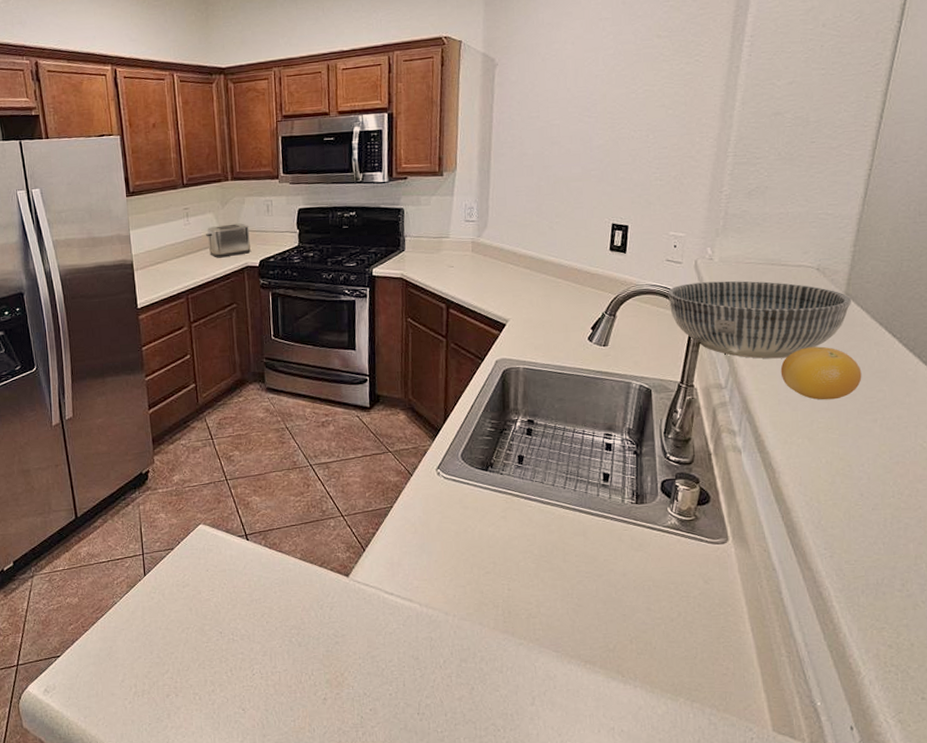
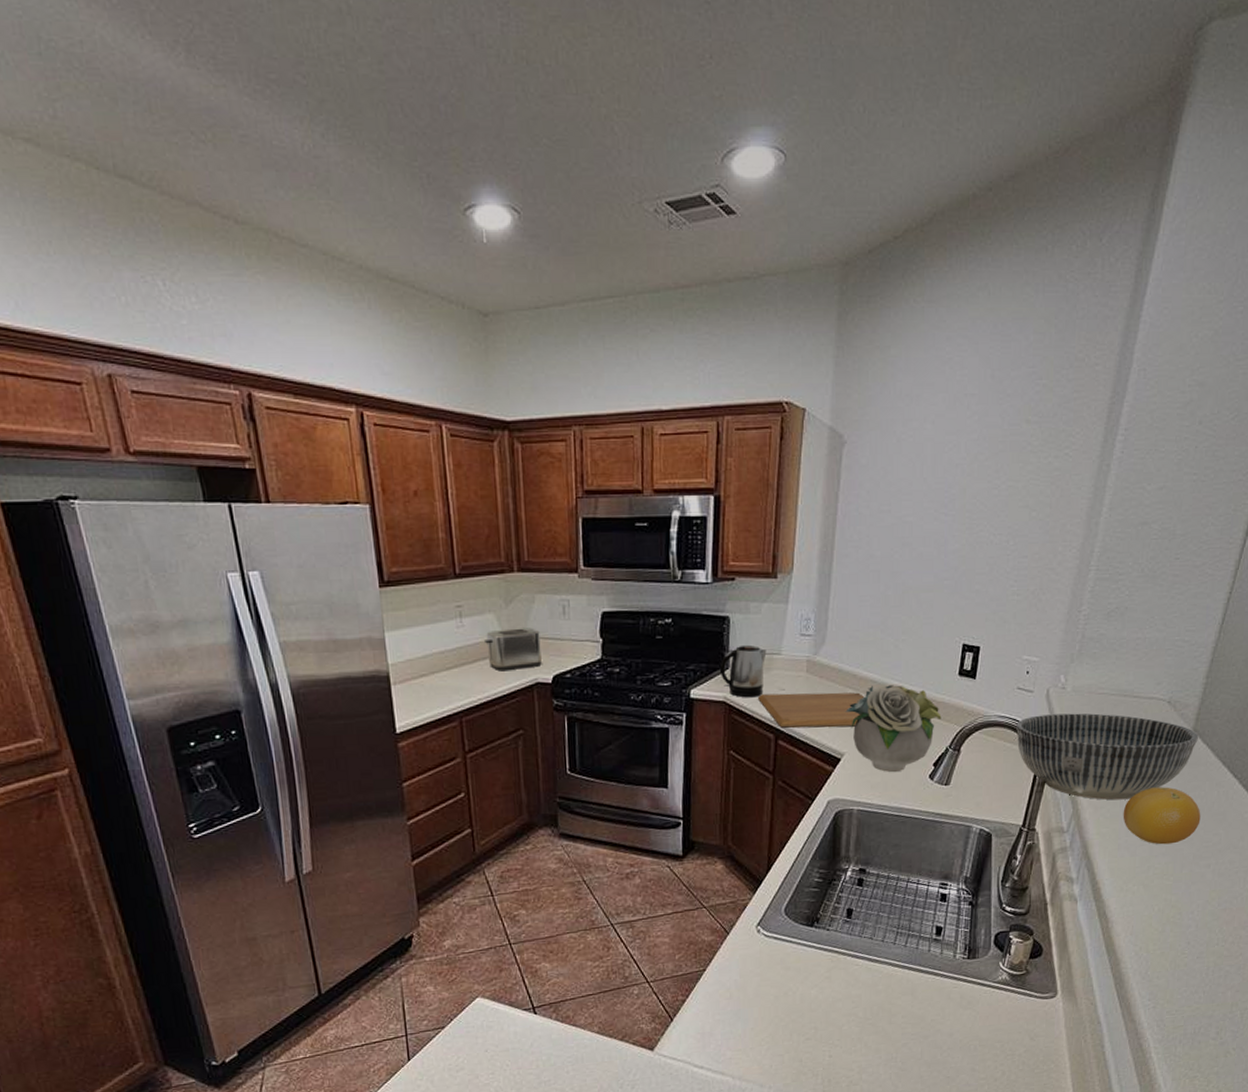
kettle: none [396,230,437,274] -> present [719,644,767,697]
chopping board: none [431,267,525,299] -> present [758,692,865,728]
flower arrangement: none [508,260,596,335] -> present [845,685,942,772]

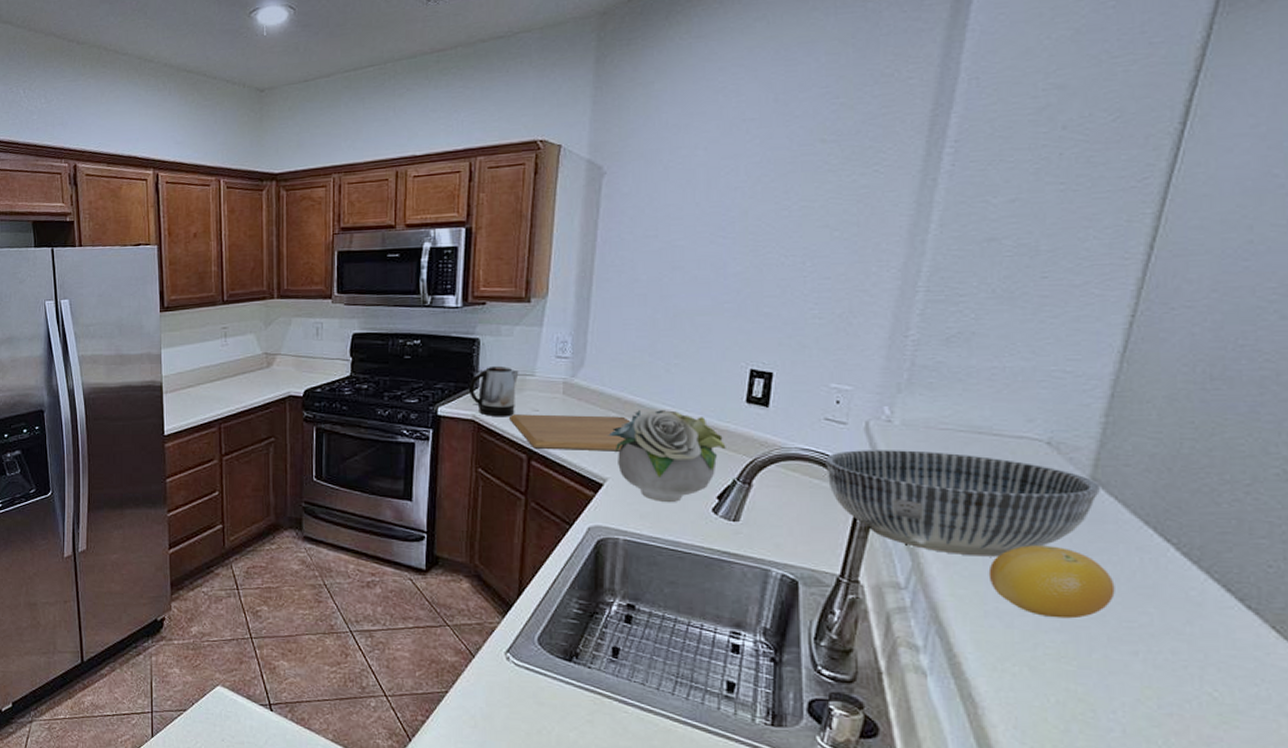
toaster: present [485,628,542,672] -> none [245,347,295,385]

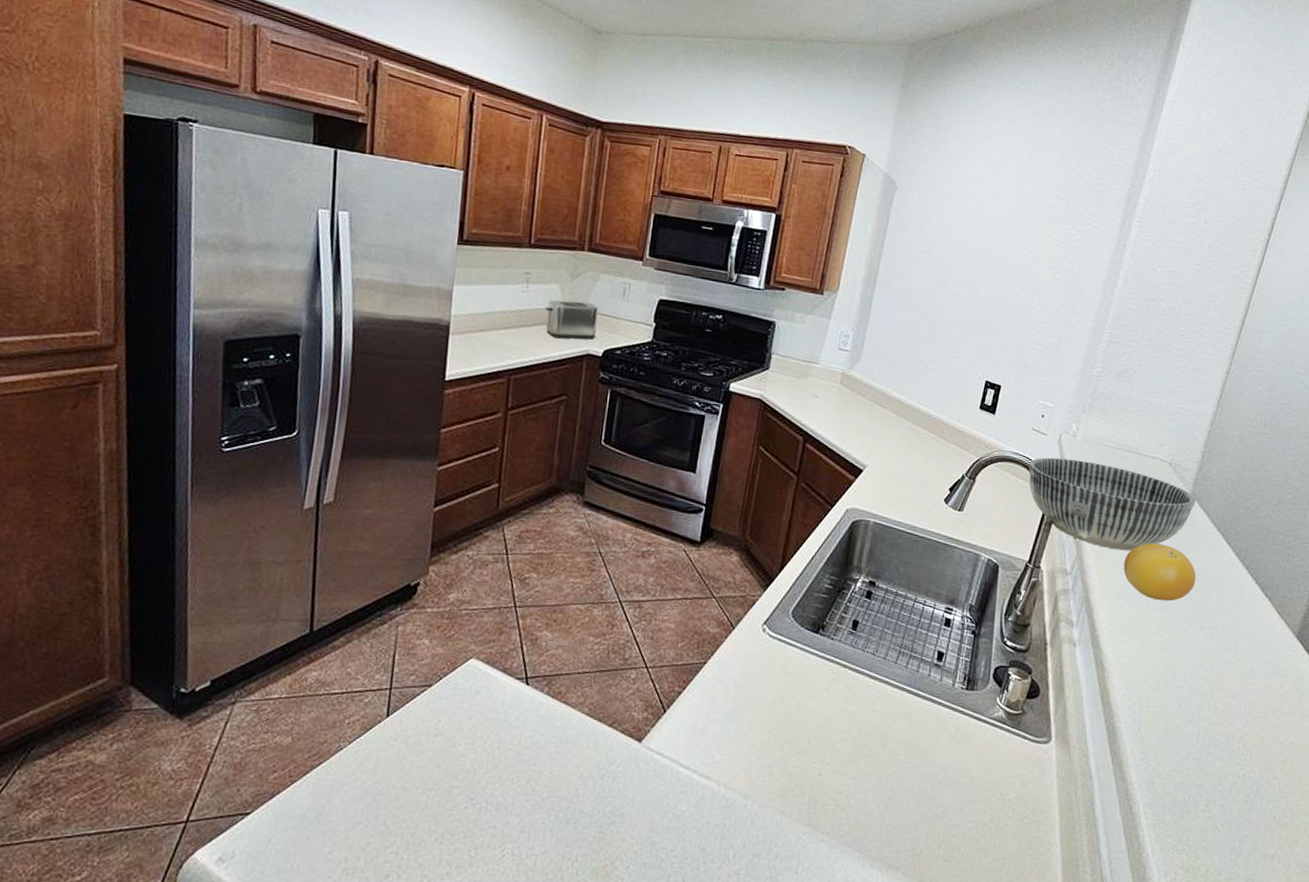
toaster: none [245,347,295,385] -> present [546,299,599,340]
kettle: present [468,365,519,416] -> none [759,349,806,399]
chopping board: present [509,414,631,452] -> none [792,398,892,442]
flower arrangement: present [608,410,726,502] -> none [872,406,961,491]

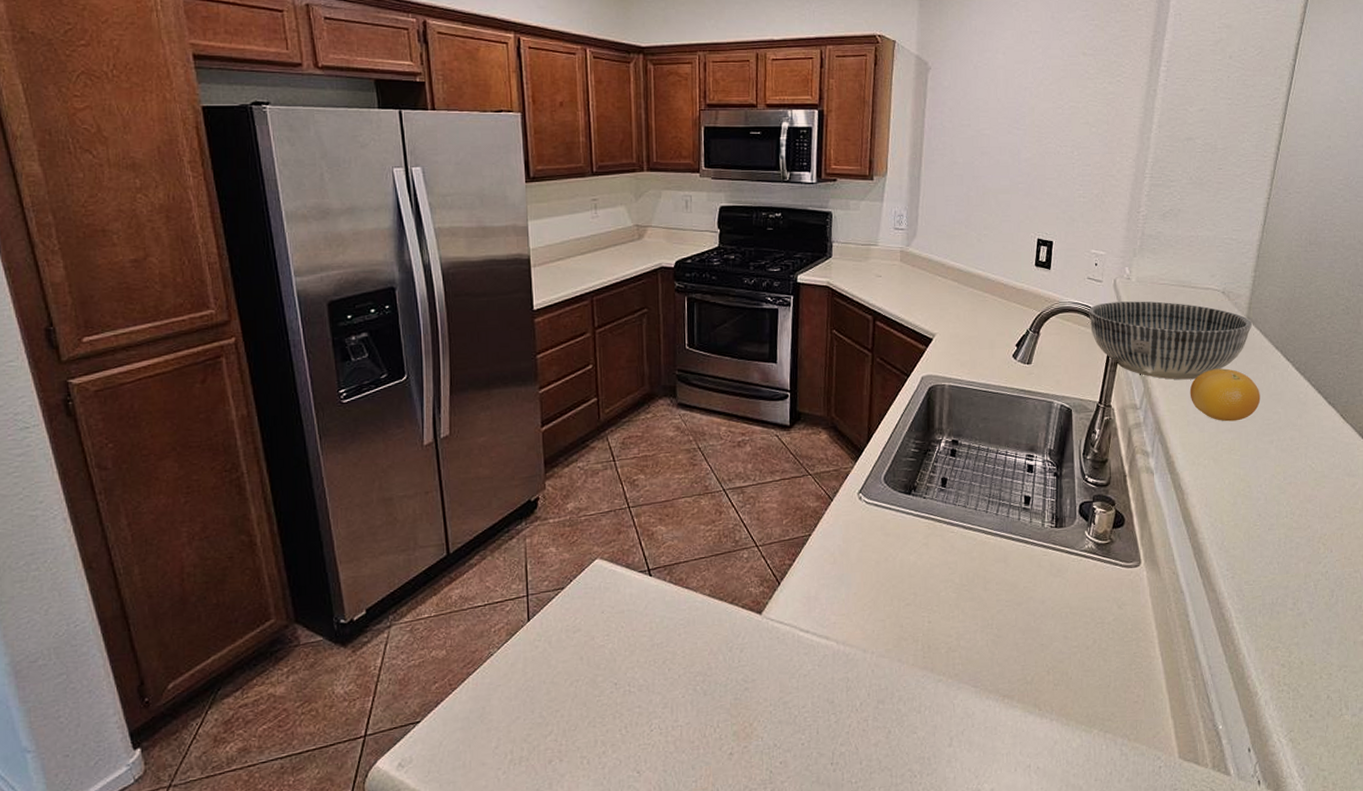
toaster: present [546,299,599,340] -> none [616,219,666,257]

